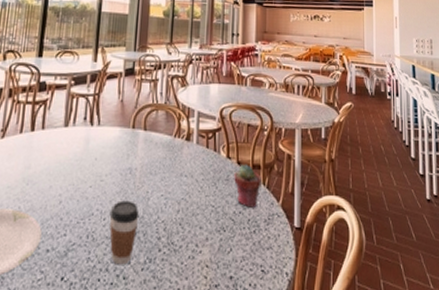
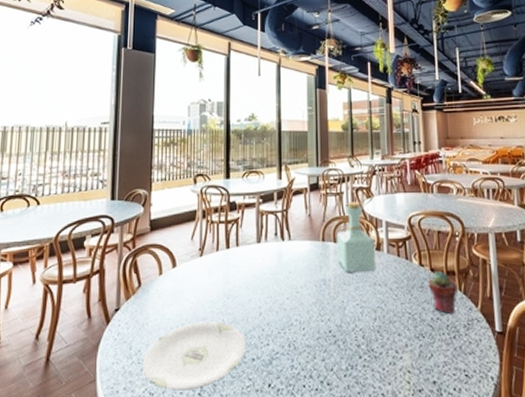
coffee cup: present [109,200,139,265] -> none [308,310,337,372]
bottle: none [145,89,186,162] -> present [336,202,376,272]

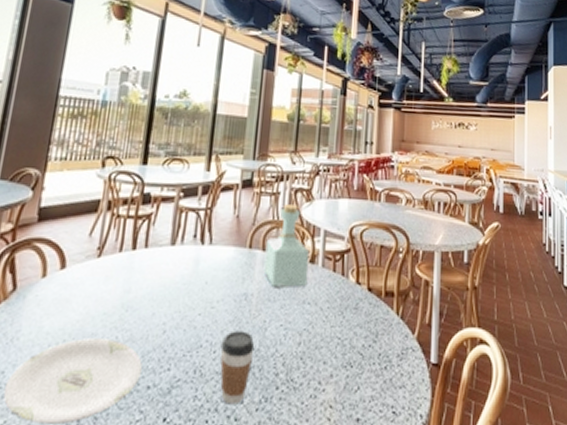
coffee cup: none [308,310,337,372] -> present [220,330,255,405]
potted succulent: present [428,270,458,314] -> none [363,290,395,341]

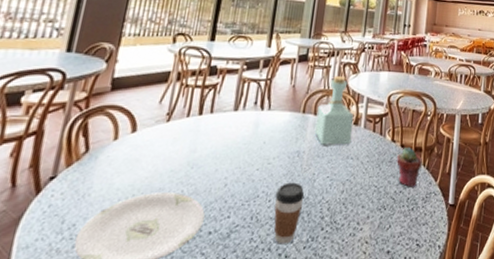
potted succulent: none [363,290,395,341] -> present [397,146,422,187]

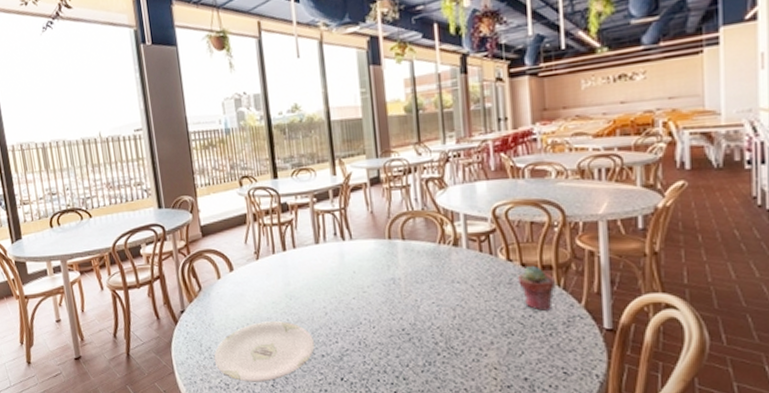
coffee cup: present [274,182,305,244] -> none [378,309,411,368]
bottle: present [314,76,354,145] -> none [404,194,454,270]

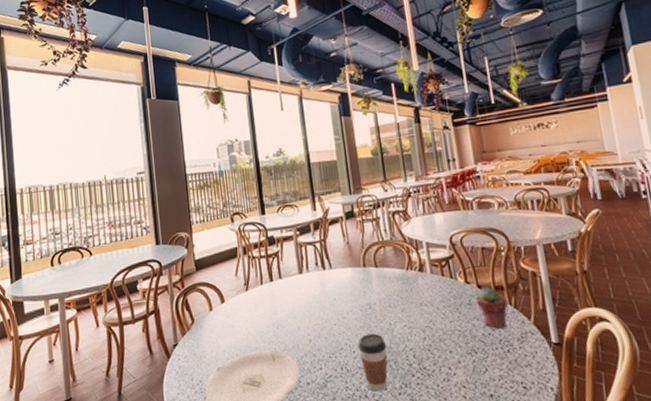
coffee cup: none [378,309,411,368] -> present [358,333,388,392]

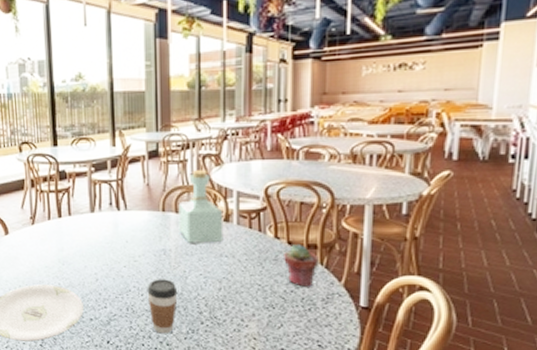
bottle: none [376,225,421,295] -> present [178,170,223,243]

